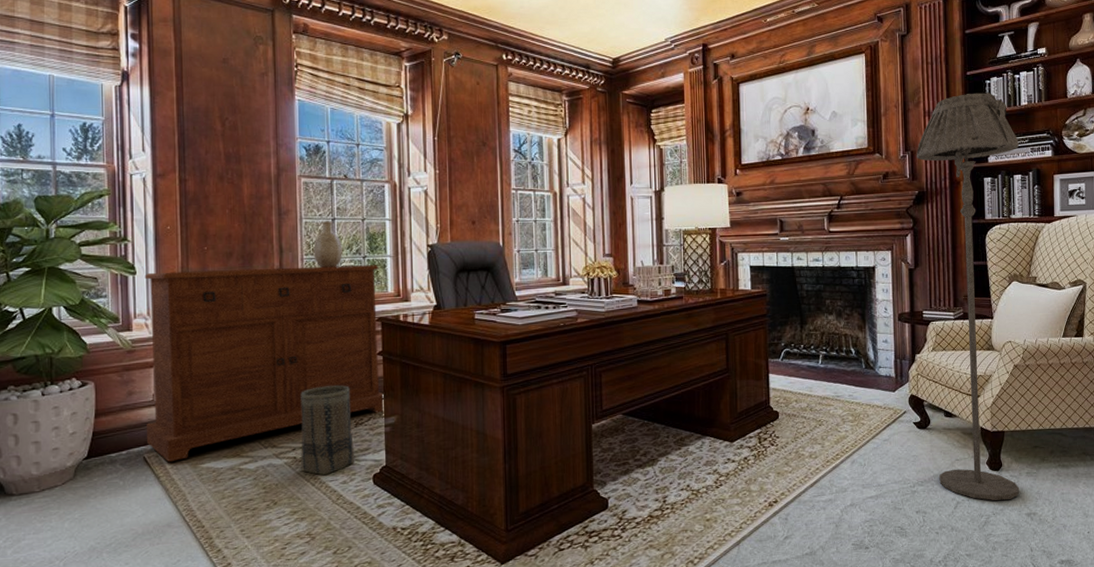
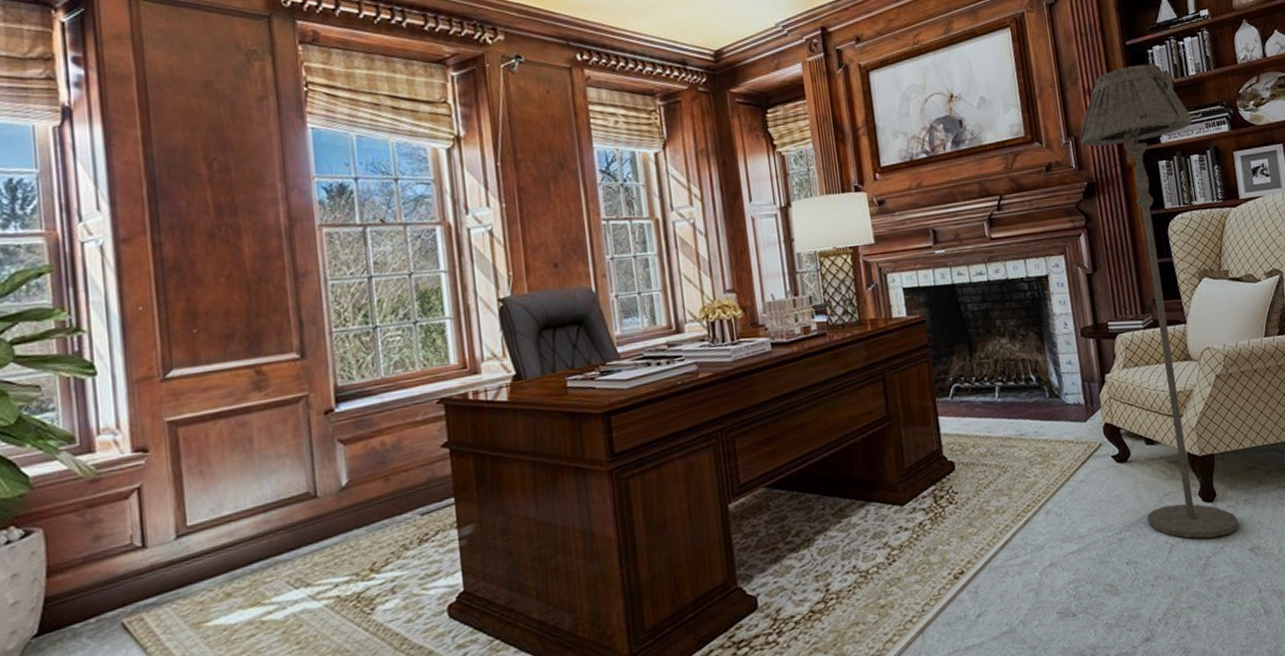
sideboard: present [144,265,385,462] -> none [109,331,458,625]
basket: present [300,385,355,476] -> none [340,492,422,616]
decorative vase: present [313,221,343,268] -> none [345,280,386,342]

